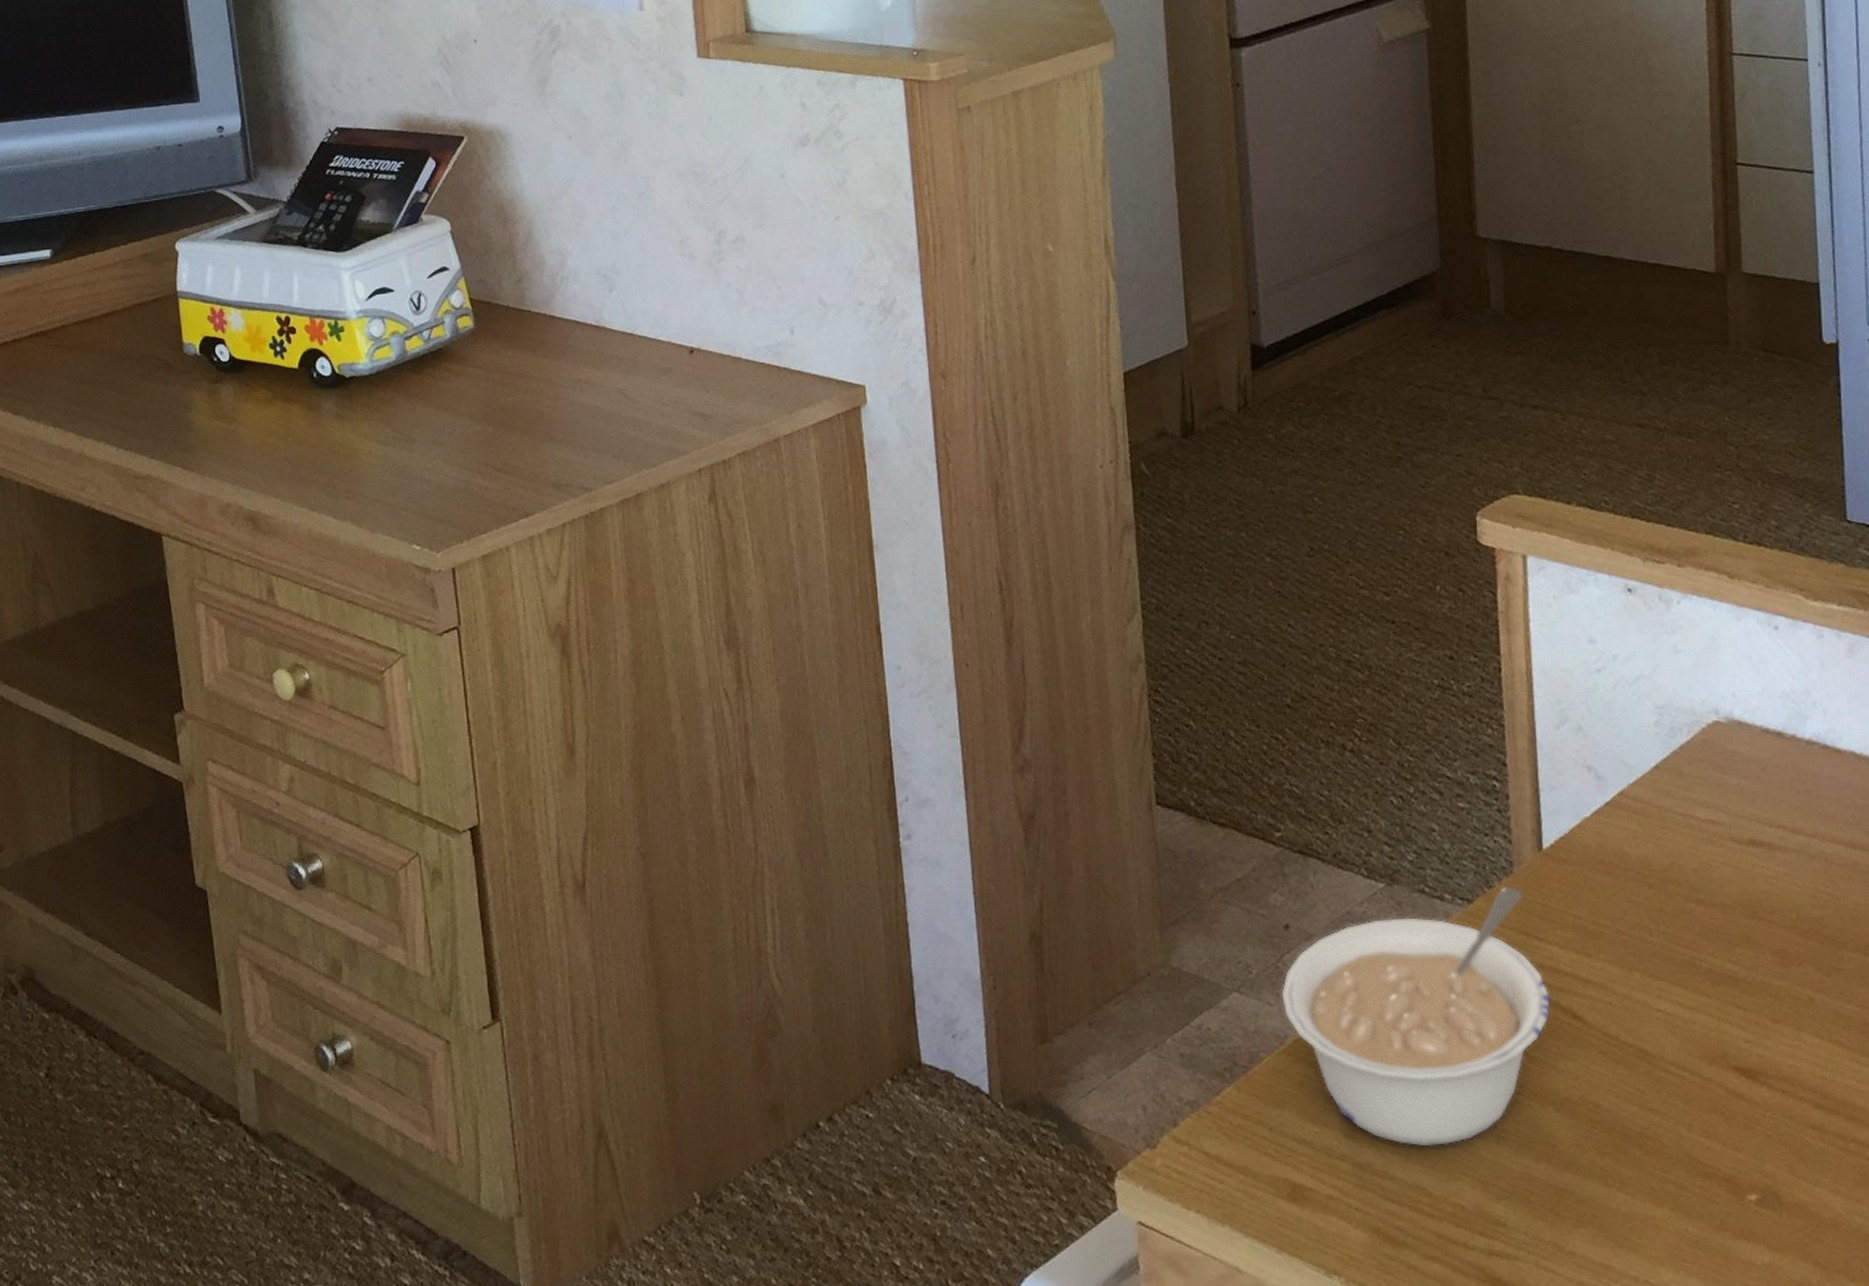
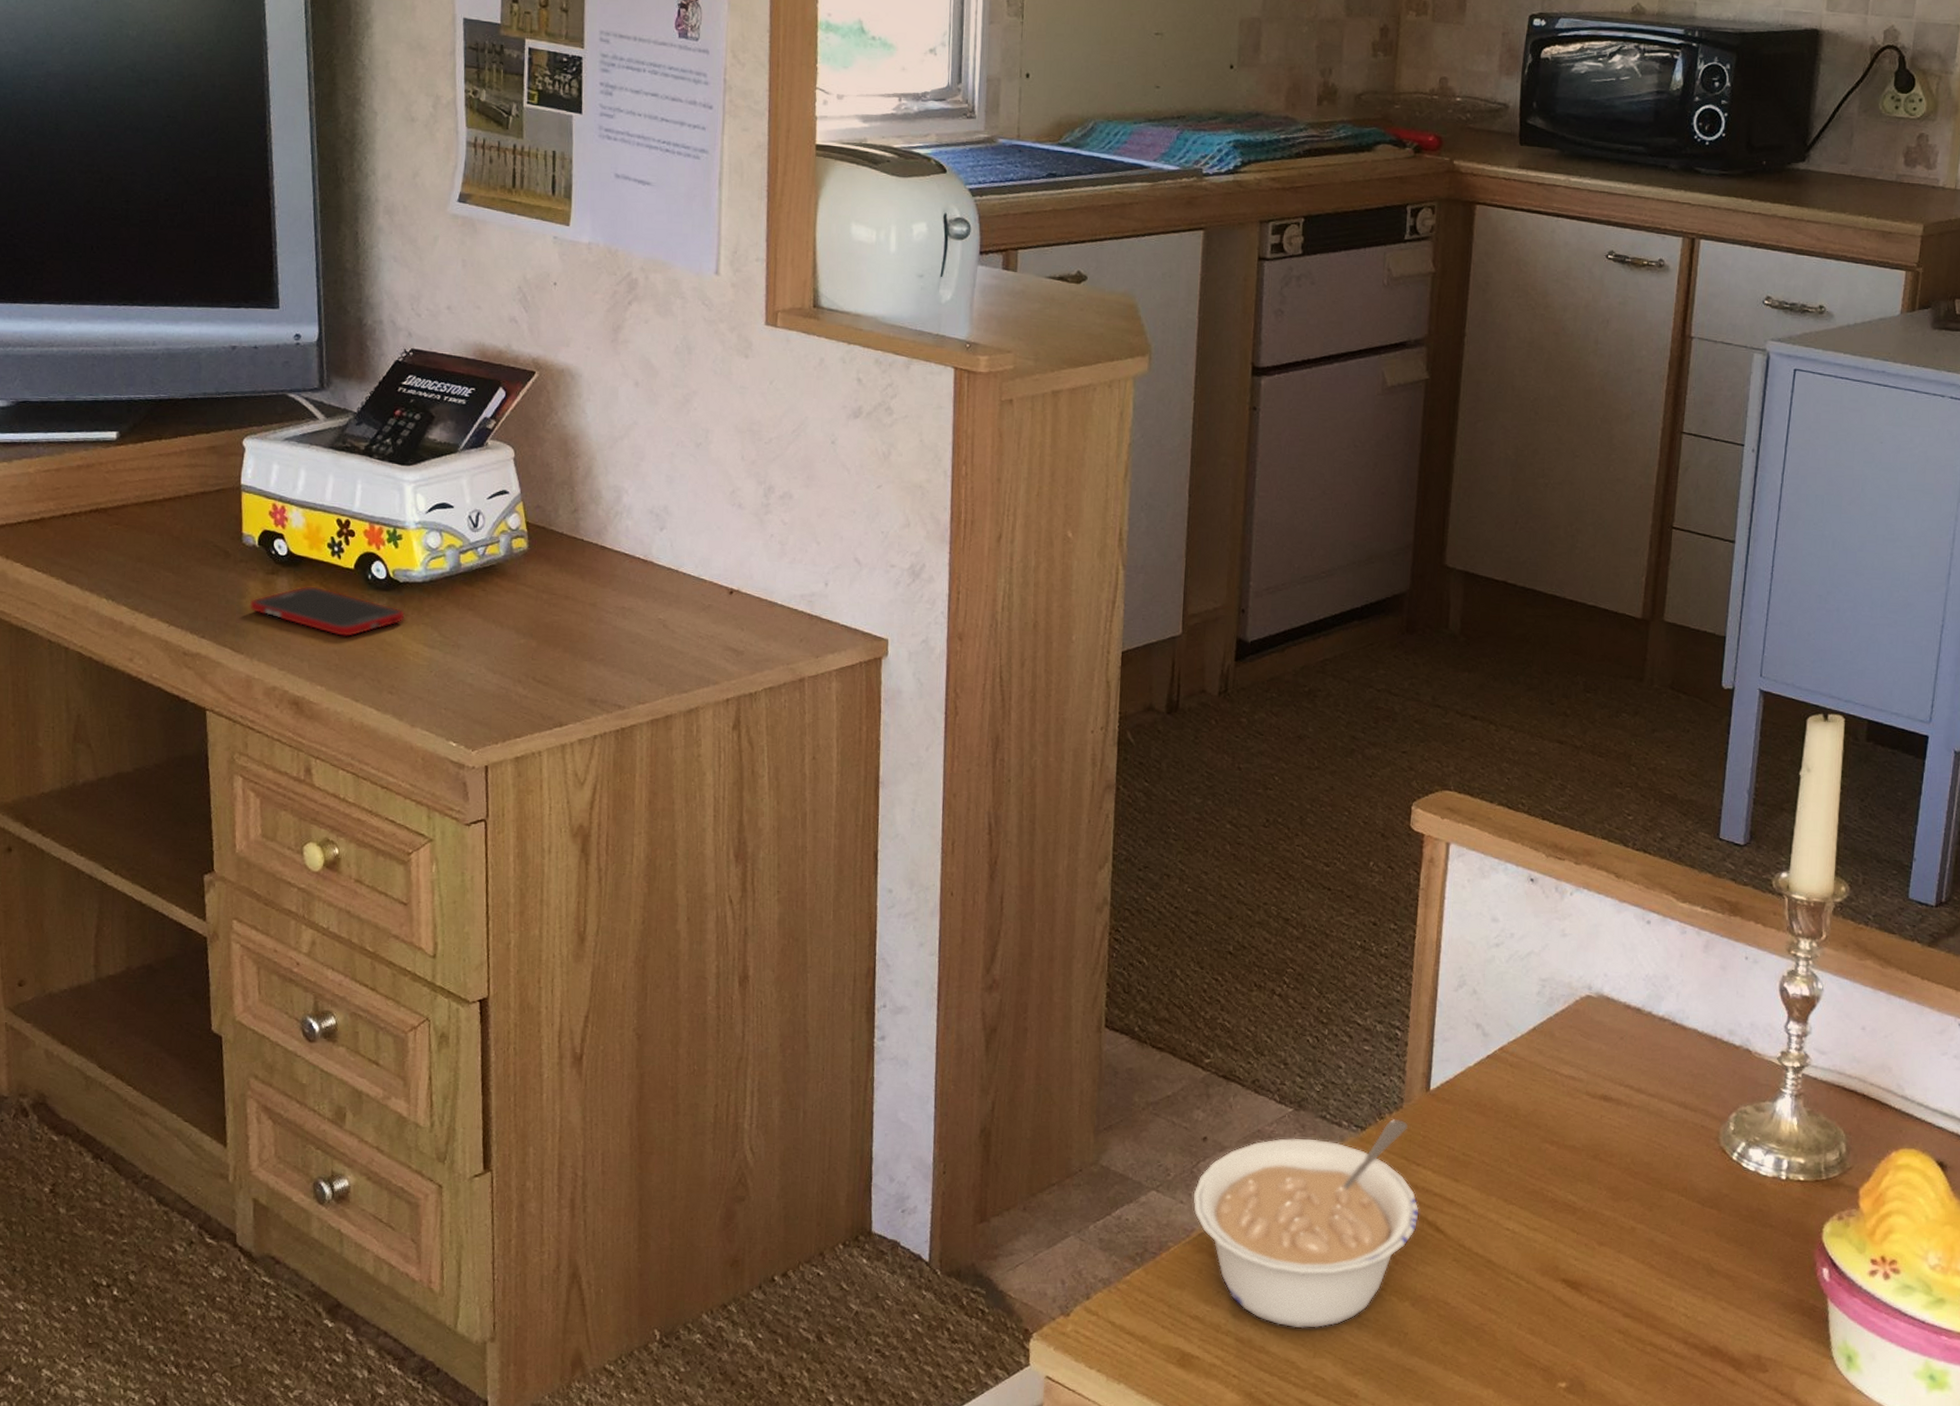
cell phone: none [196,391,354,442] -> present [249,586,405,637]

